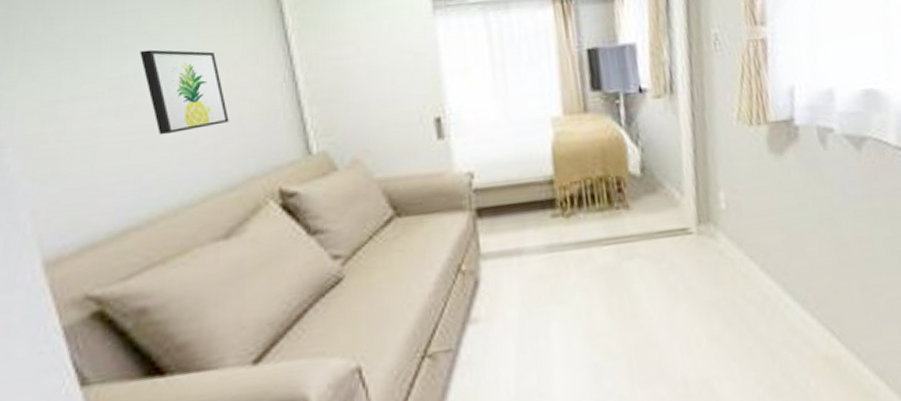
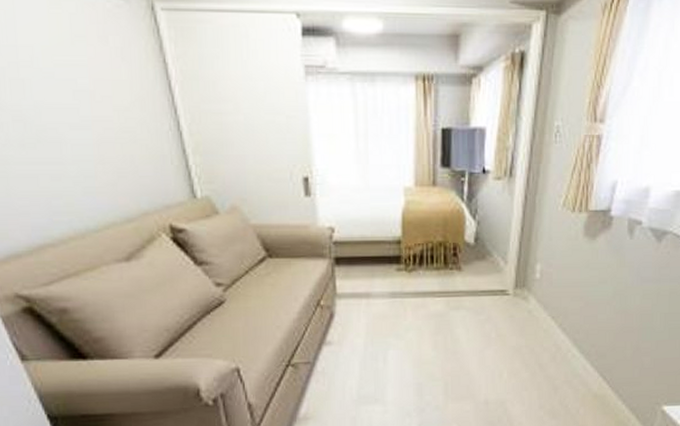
wall art: present [140,49,229,135] -> none [37,87,123,168]

